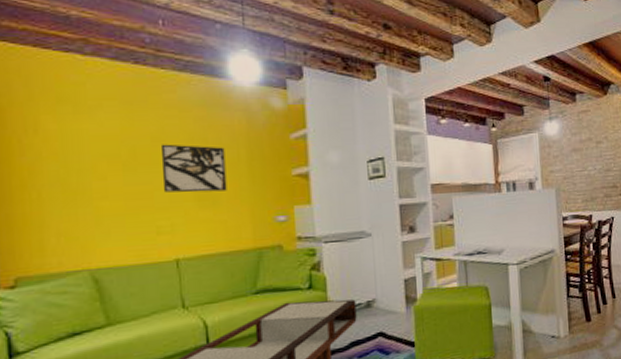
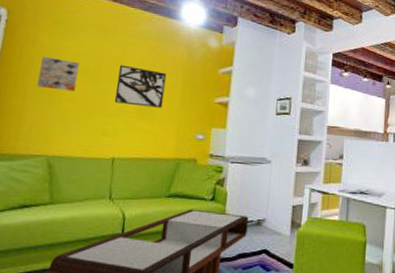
wall art: none [52,146,108,187] -> present [37,56,79,91]

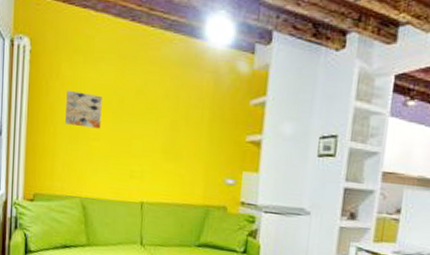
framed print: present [114,64,167,108] -> none [139,97,192,148]

